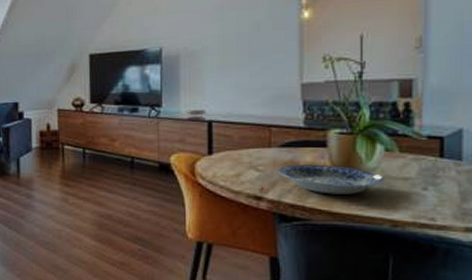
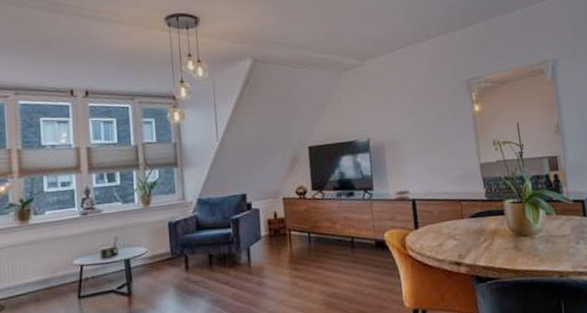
plate: present [278,164,385,194] -> none [470,230,550,255]

